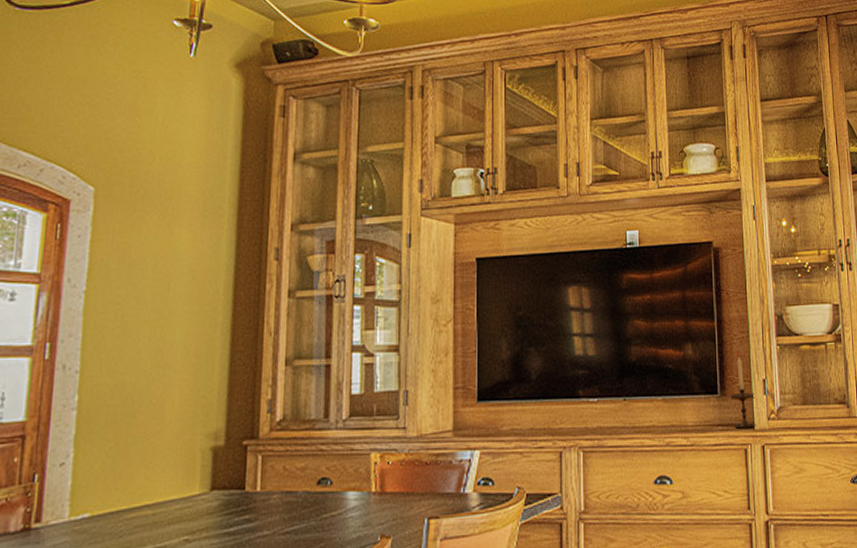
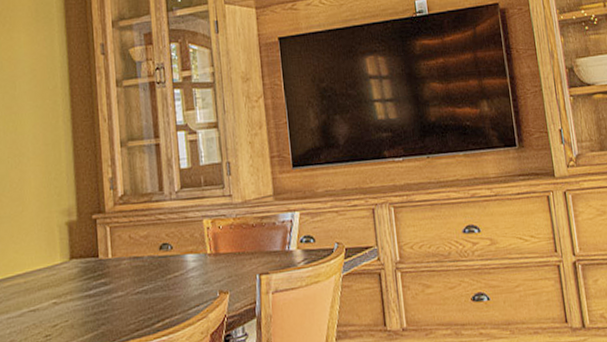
candlestick: present [731,351,756,429] -> none [529,105,556,178]

